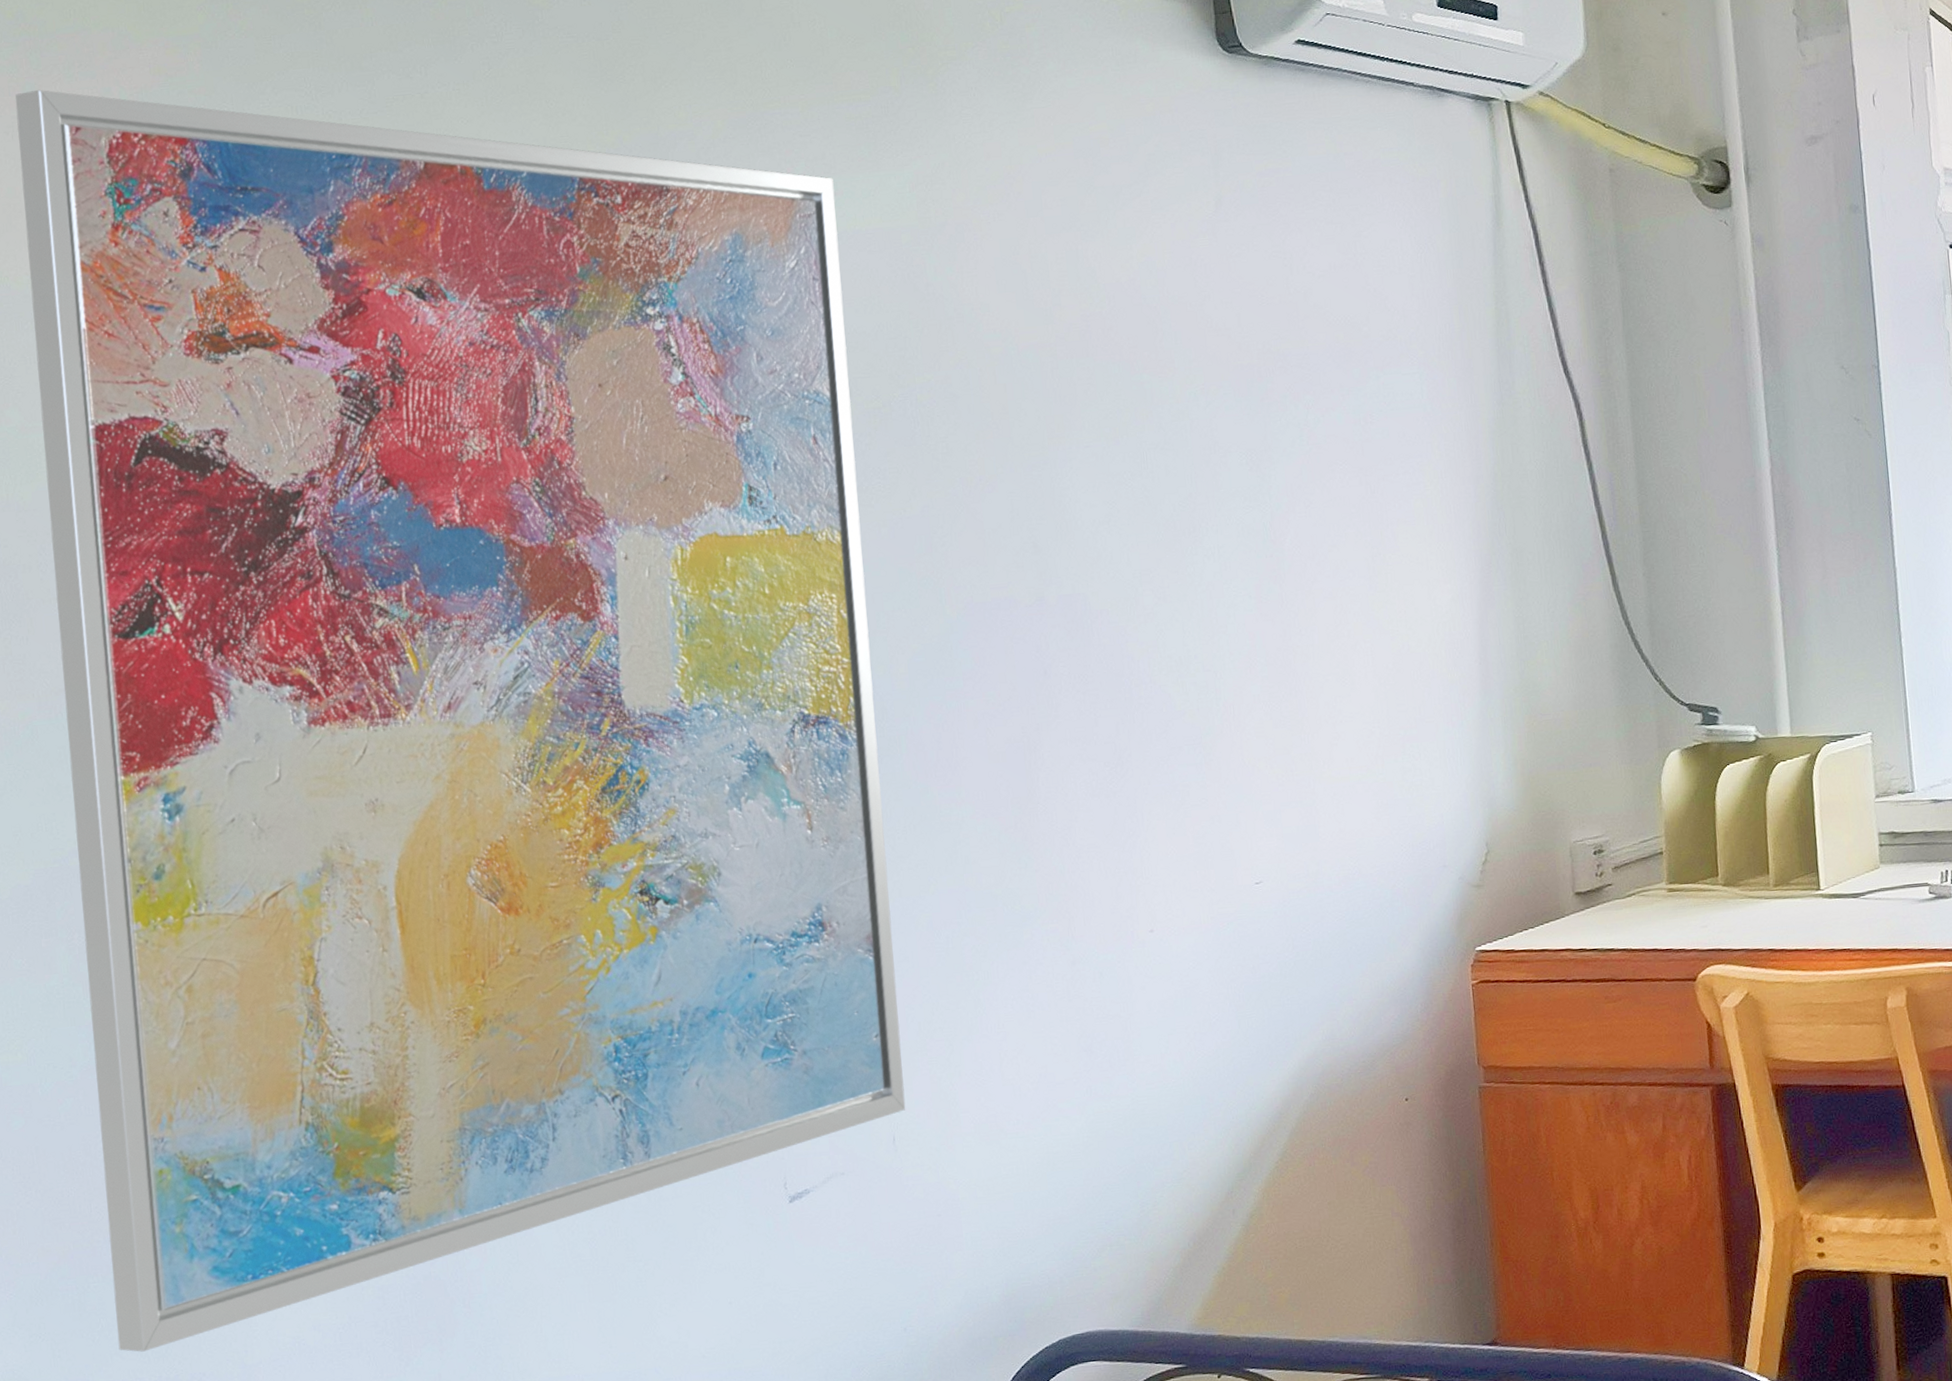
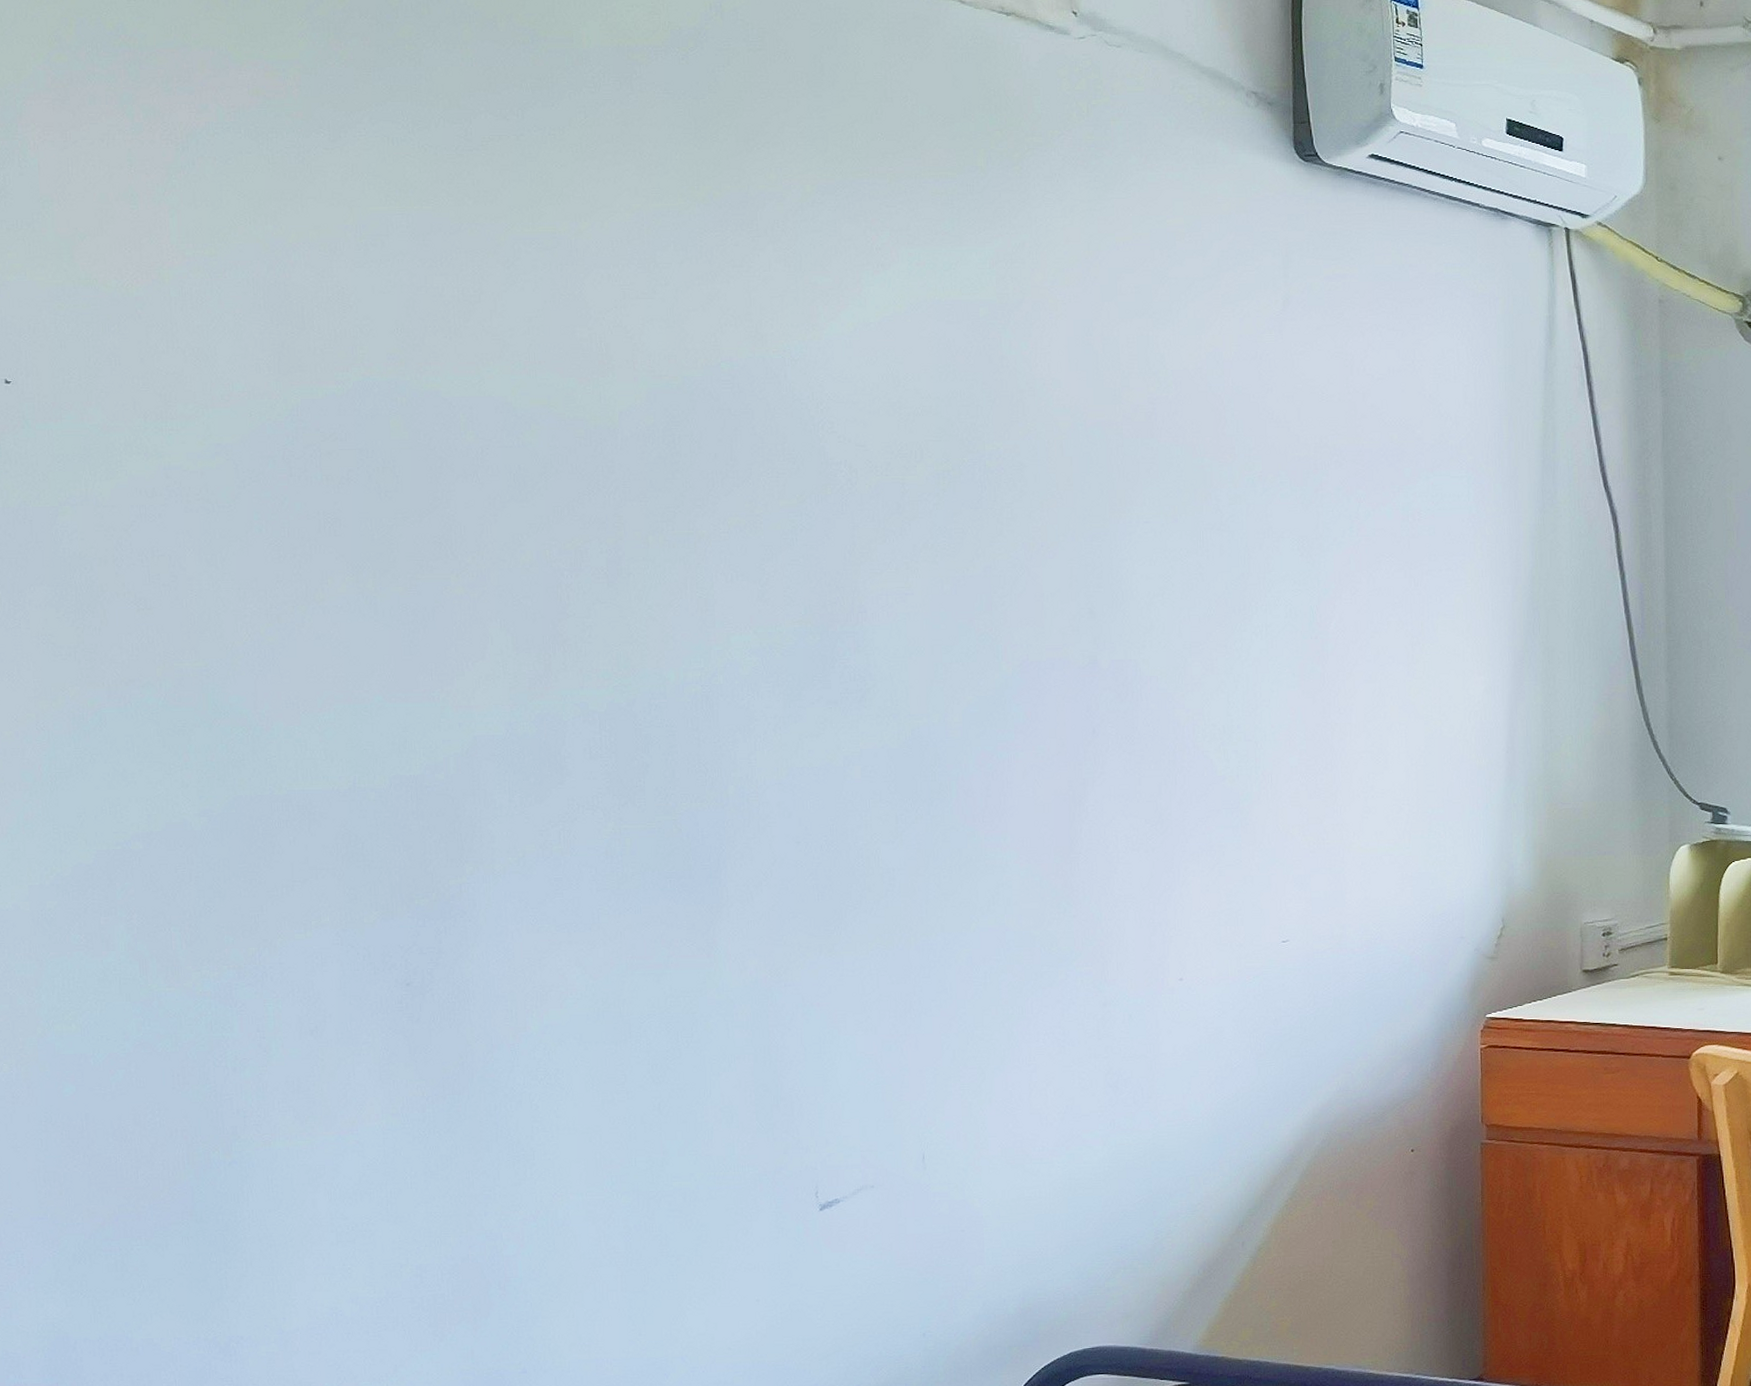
wall art: present [15,90,906,1352] -> none [112,101,937,1313]

